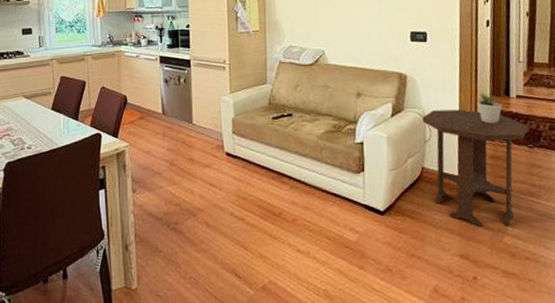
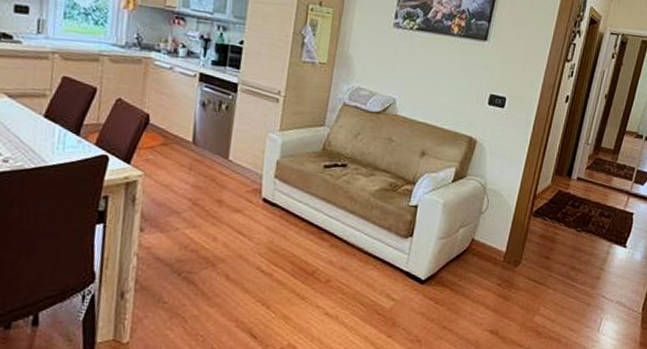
side table: present [422,109,528,227] -> none [477,181,581,306]
potted plant: present [477,91,503,124] -> none [539,168,562,203]

